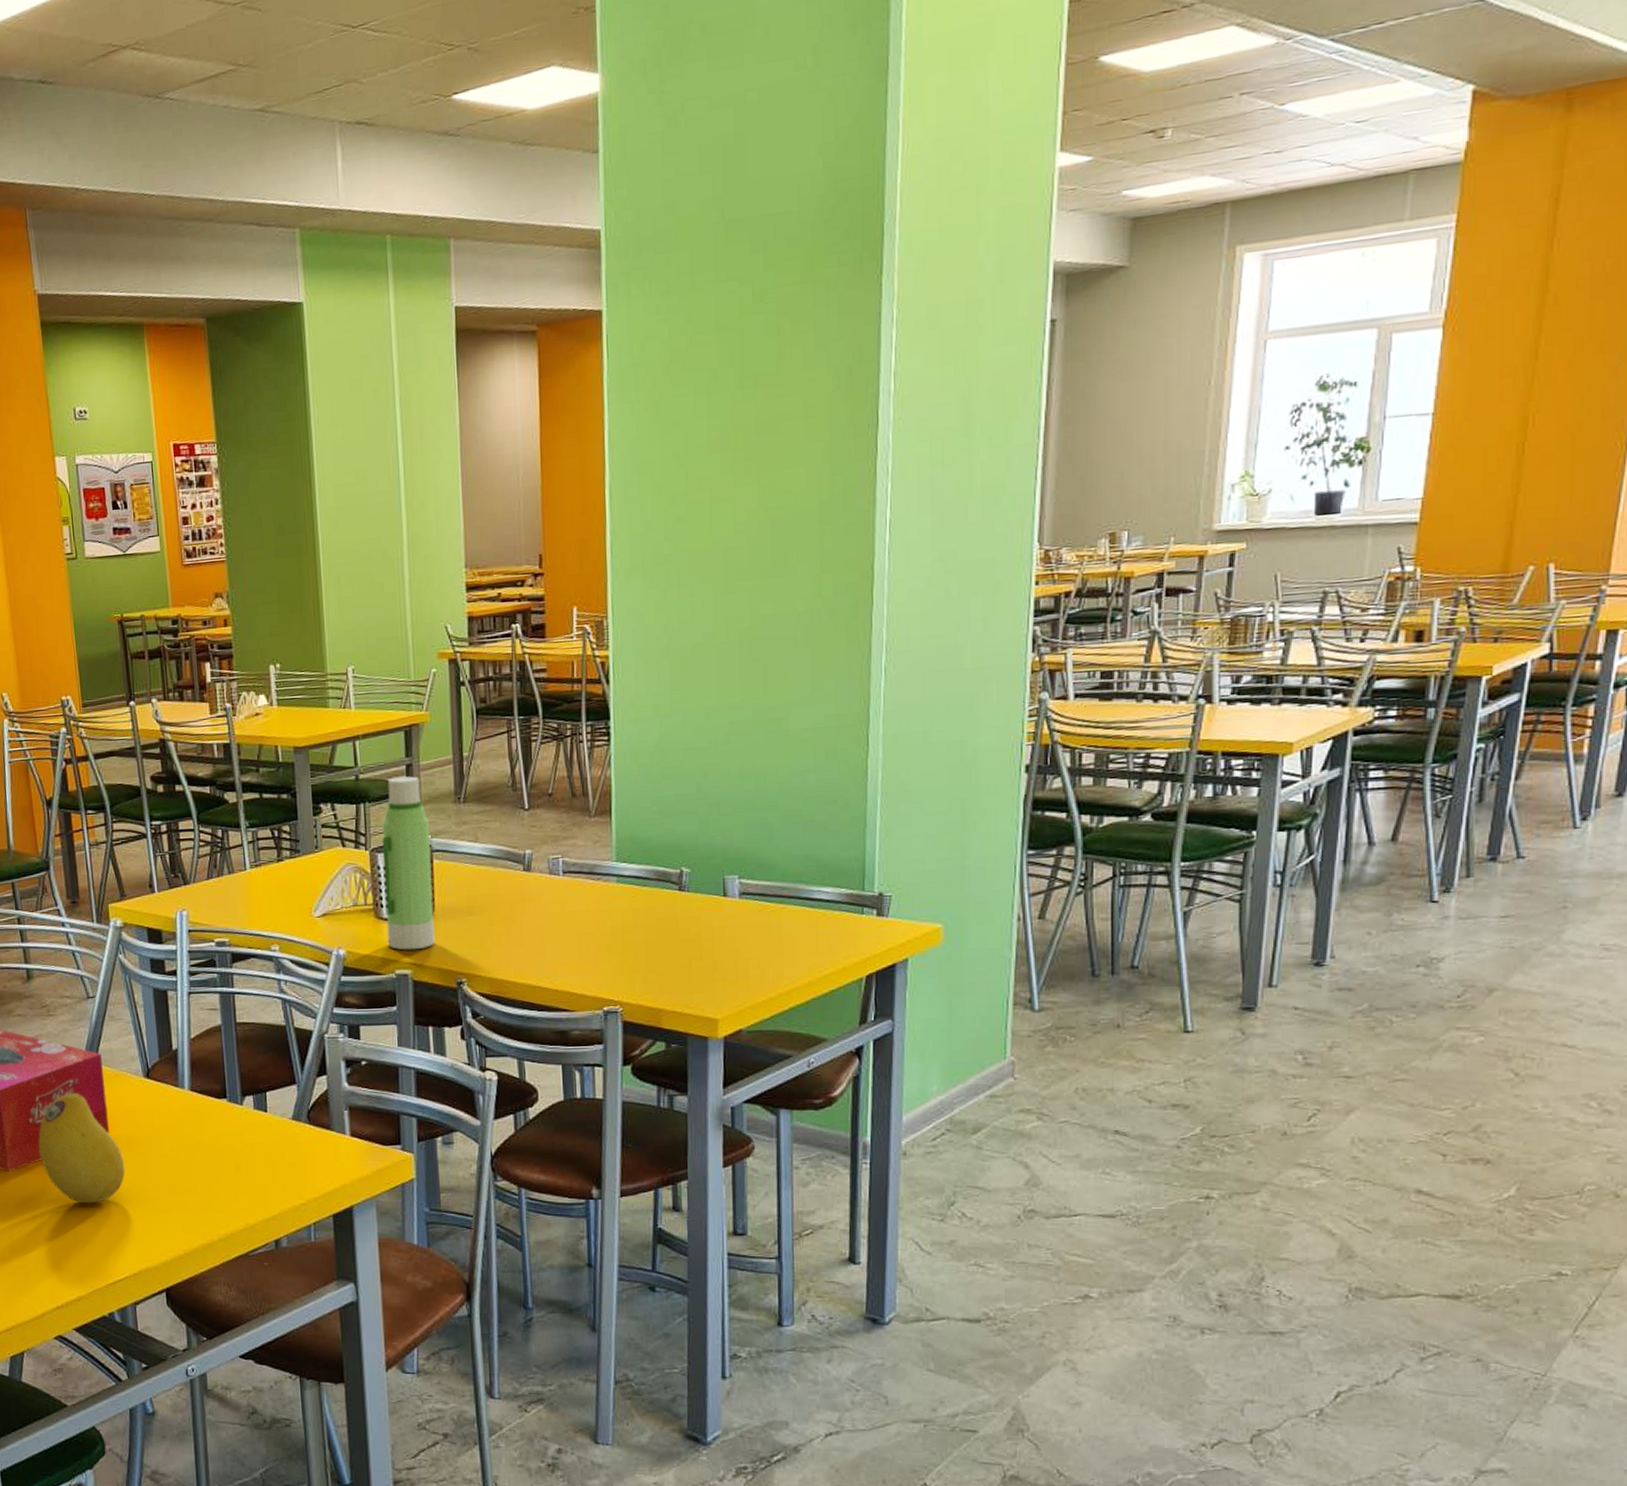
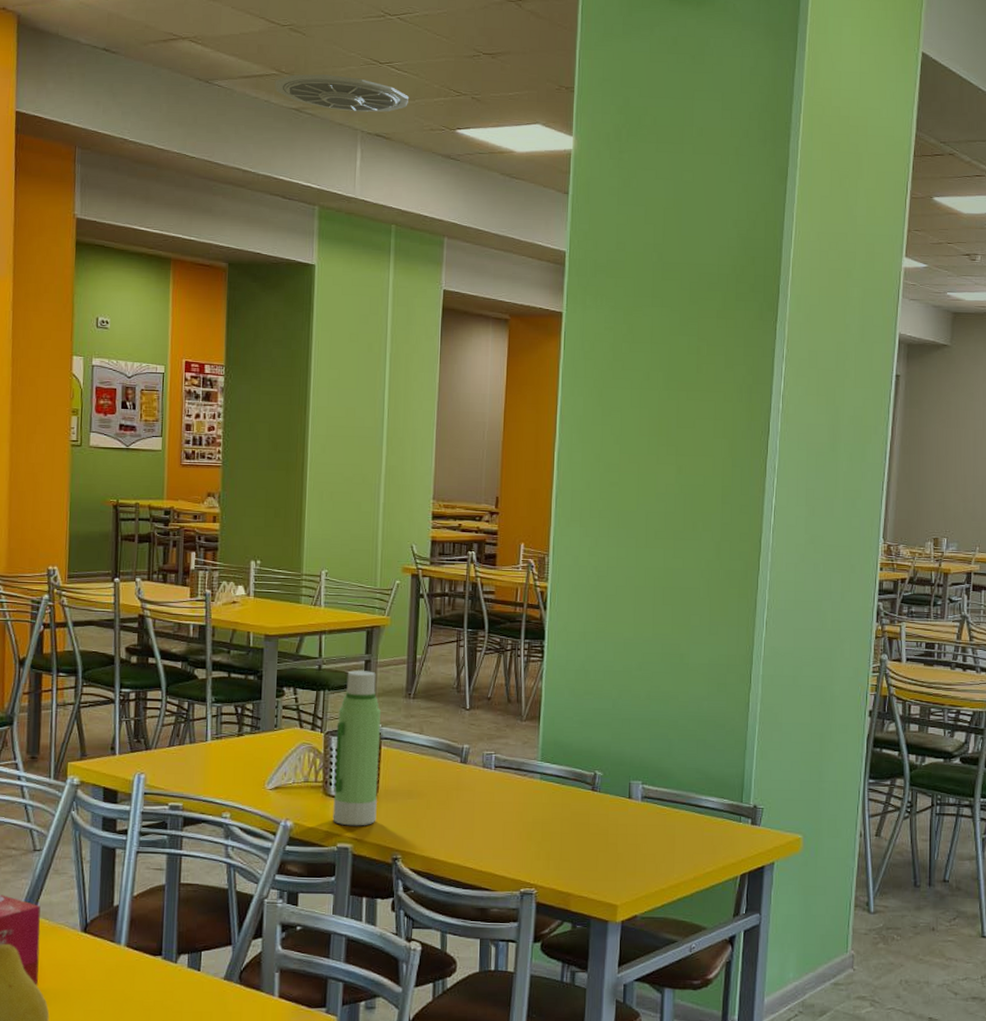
ceiling vent: none [233,52,391,102] -> present [275,74,408,113]

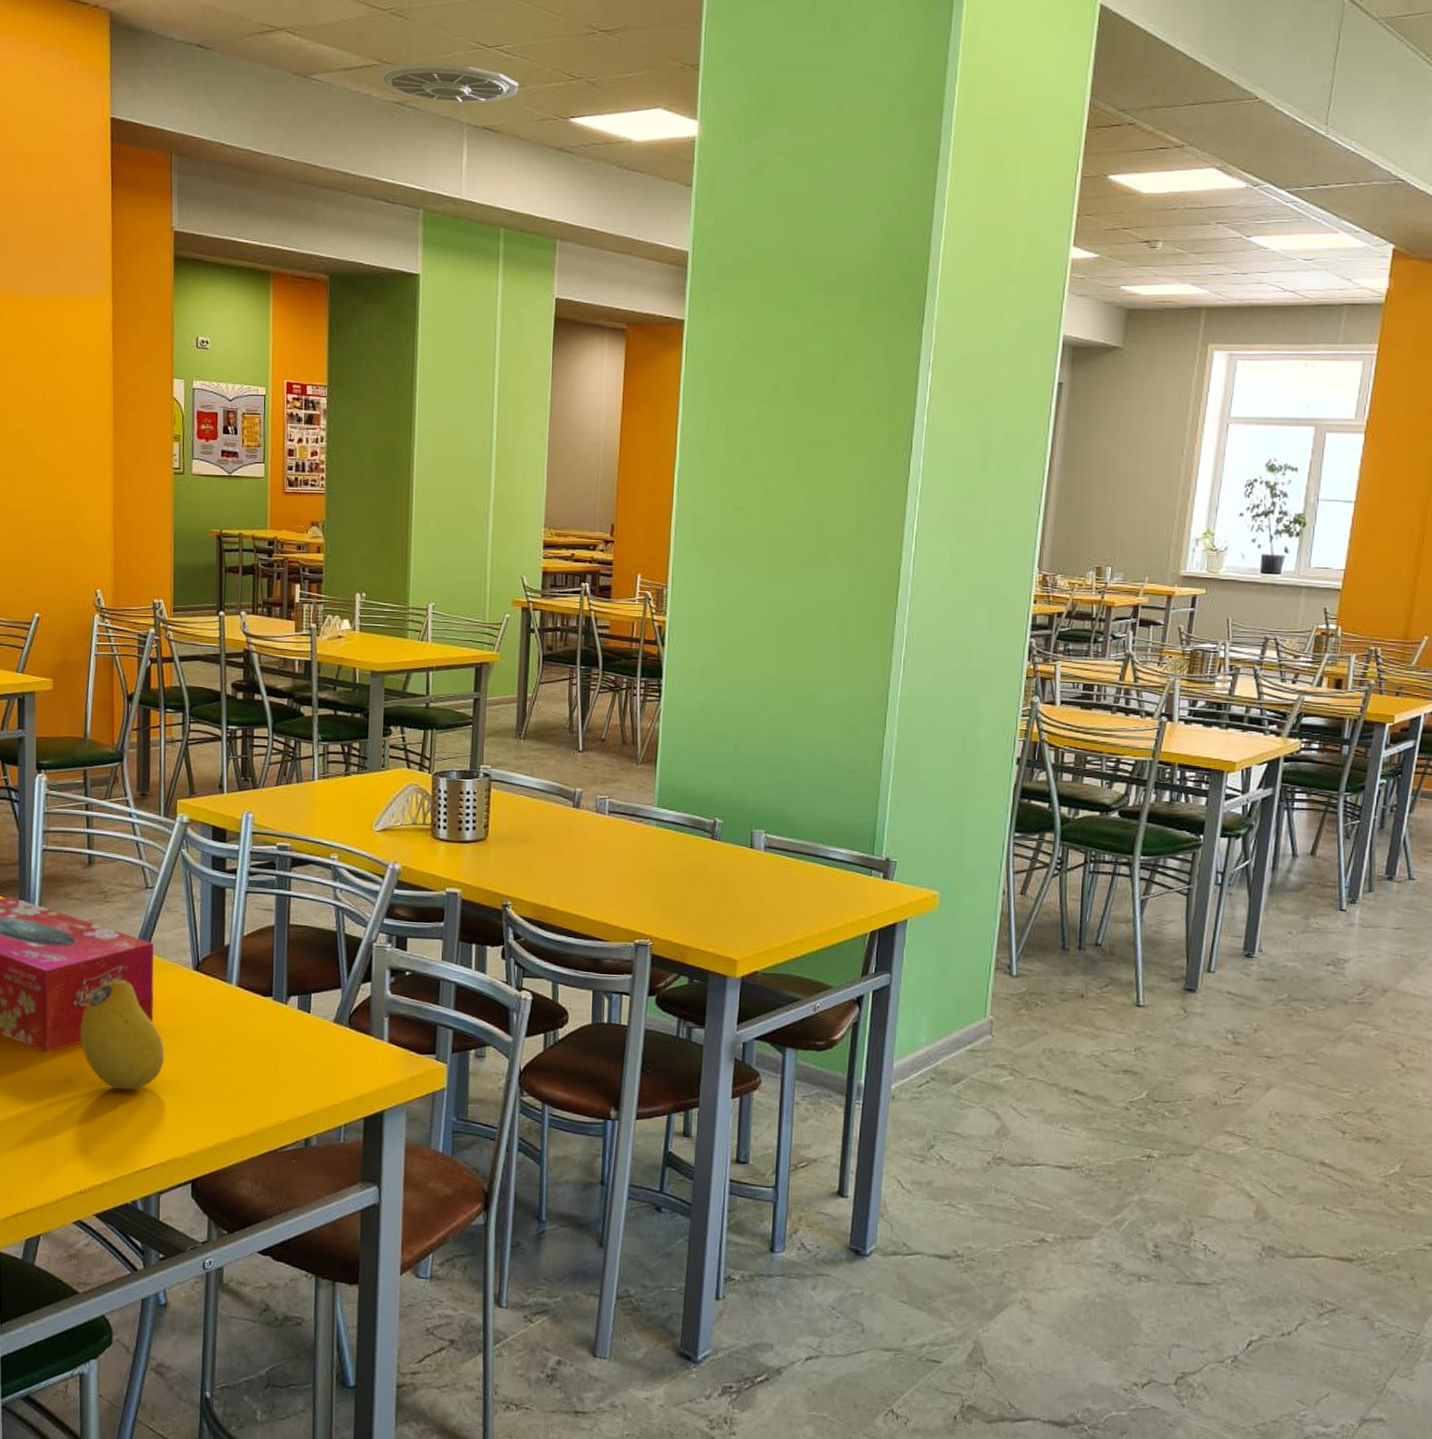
water bottle: present [333,670,381,826] -> none [441,709,490,871]

